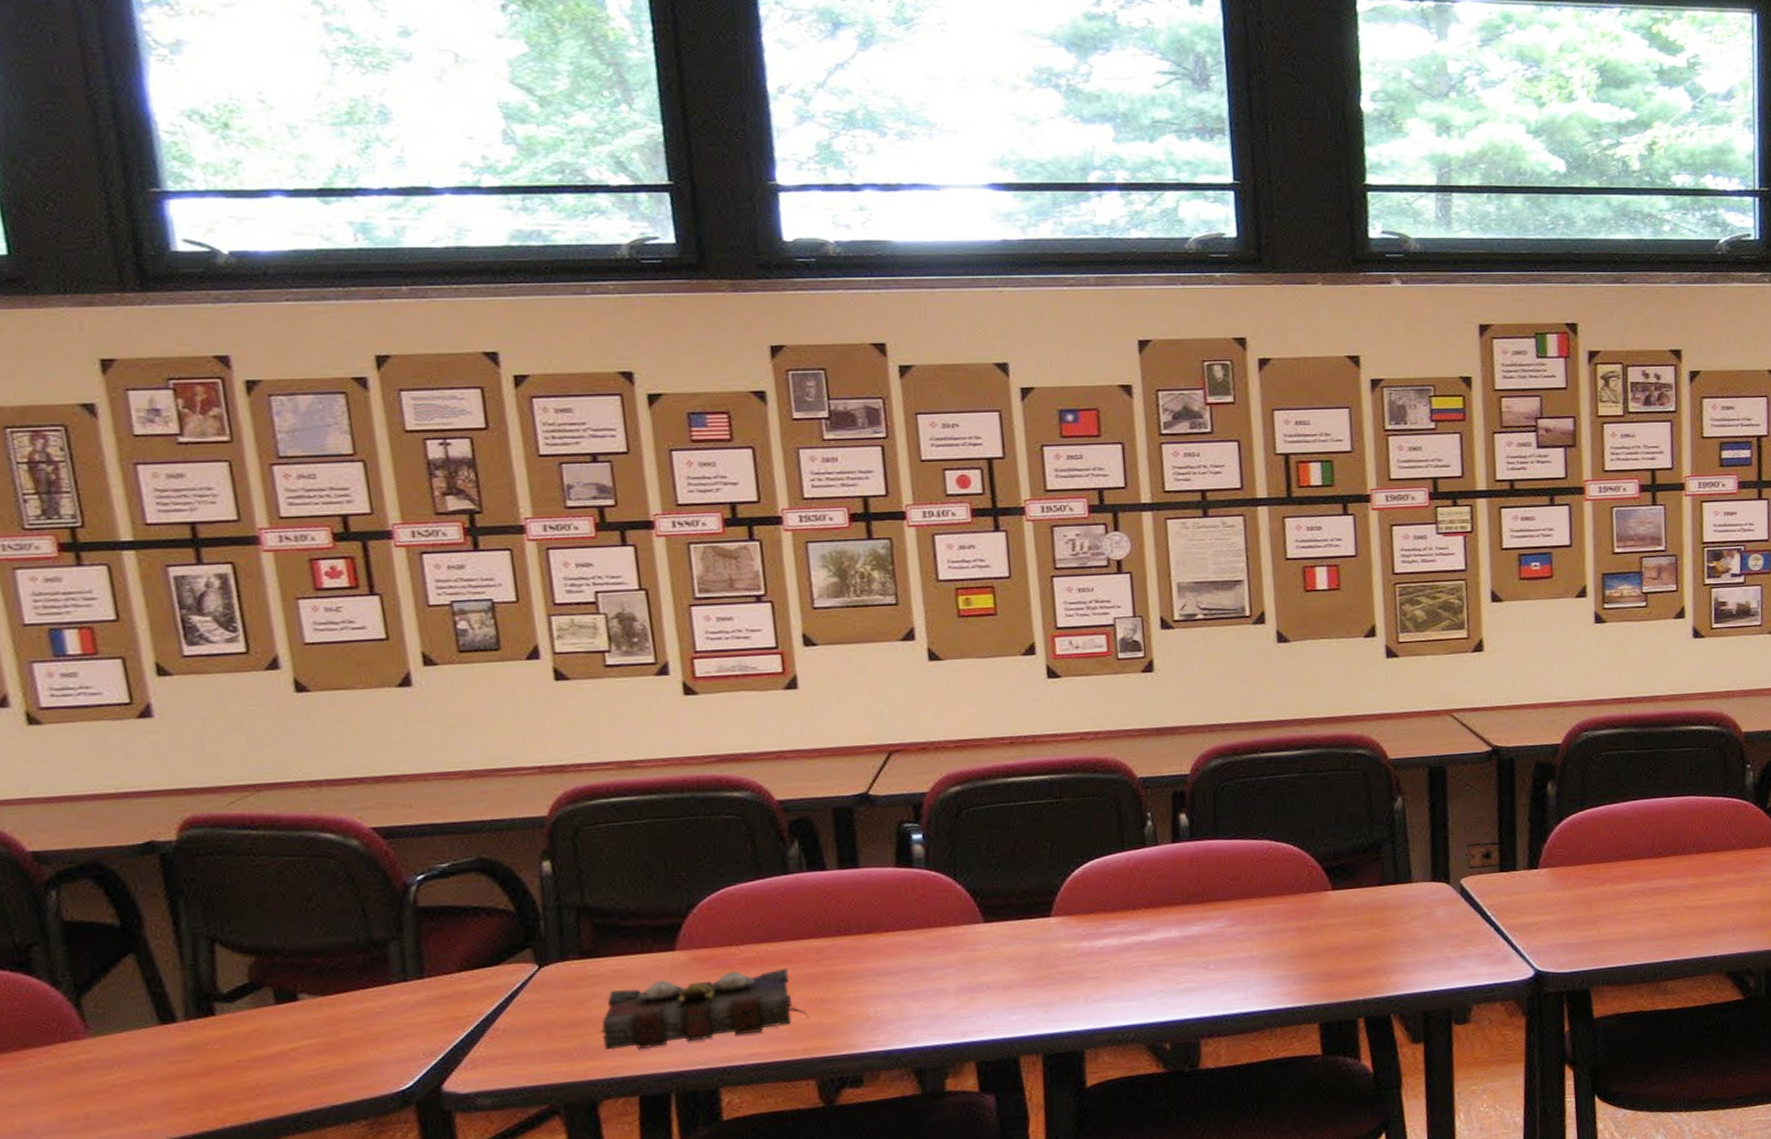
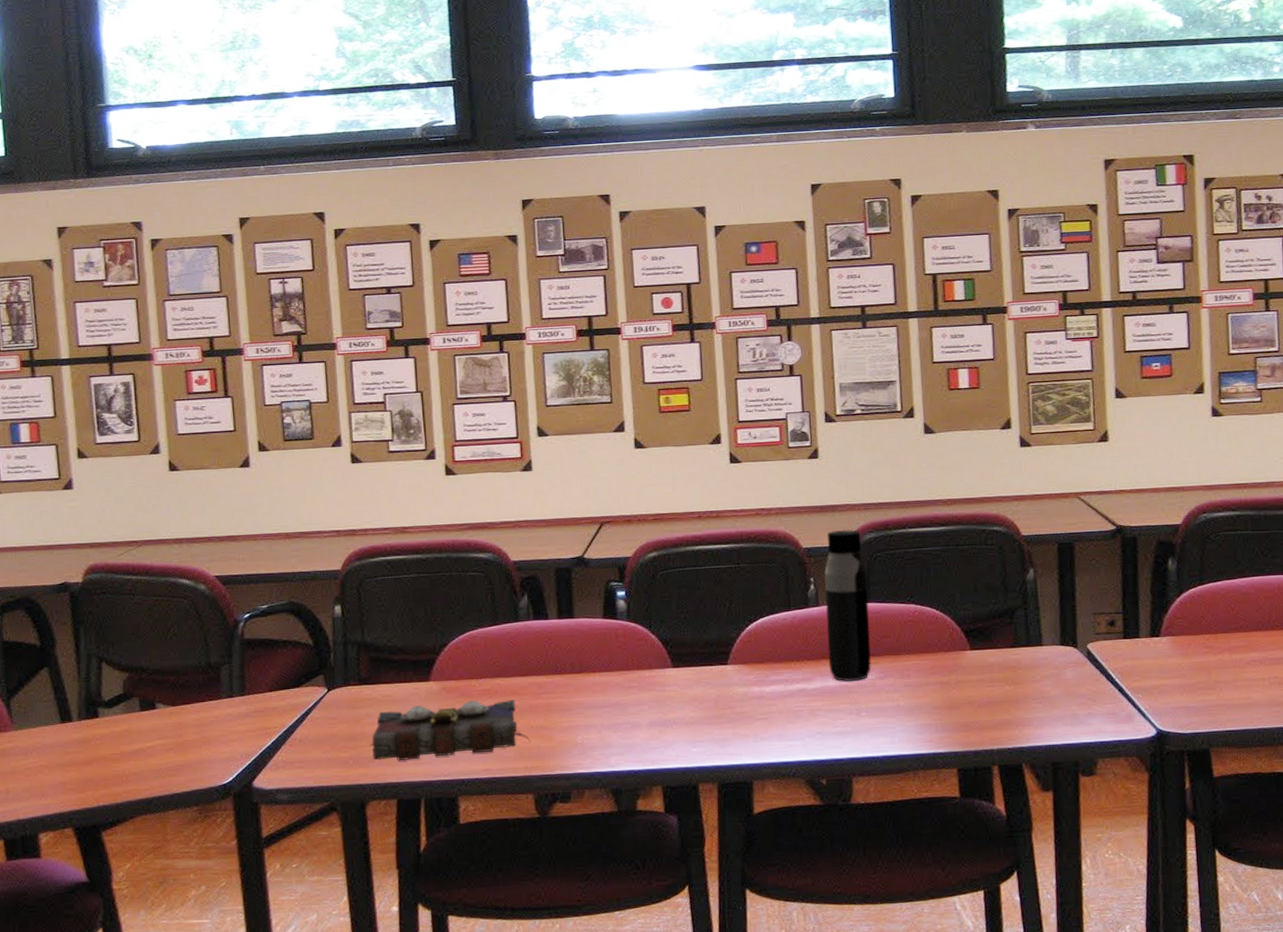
water bottle: none [1163,755,1221,932] -> present [824,529,872,682]

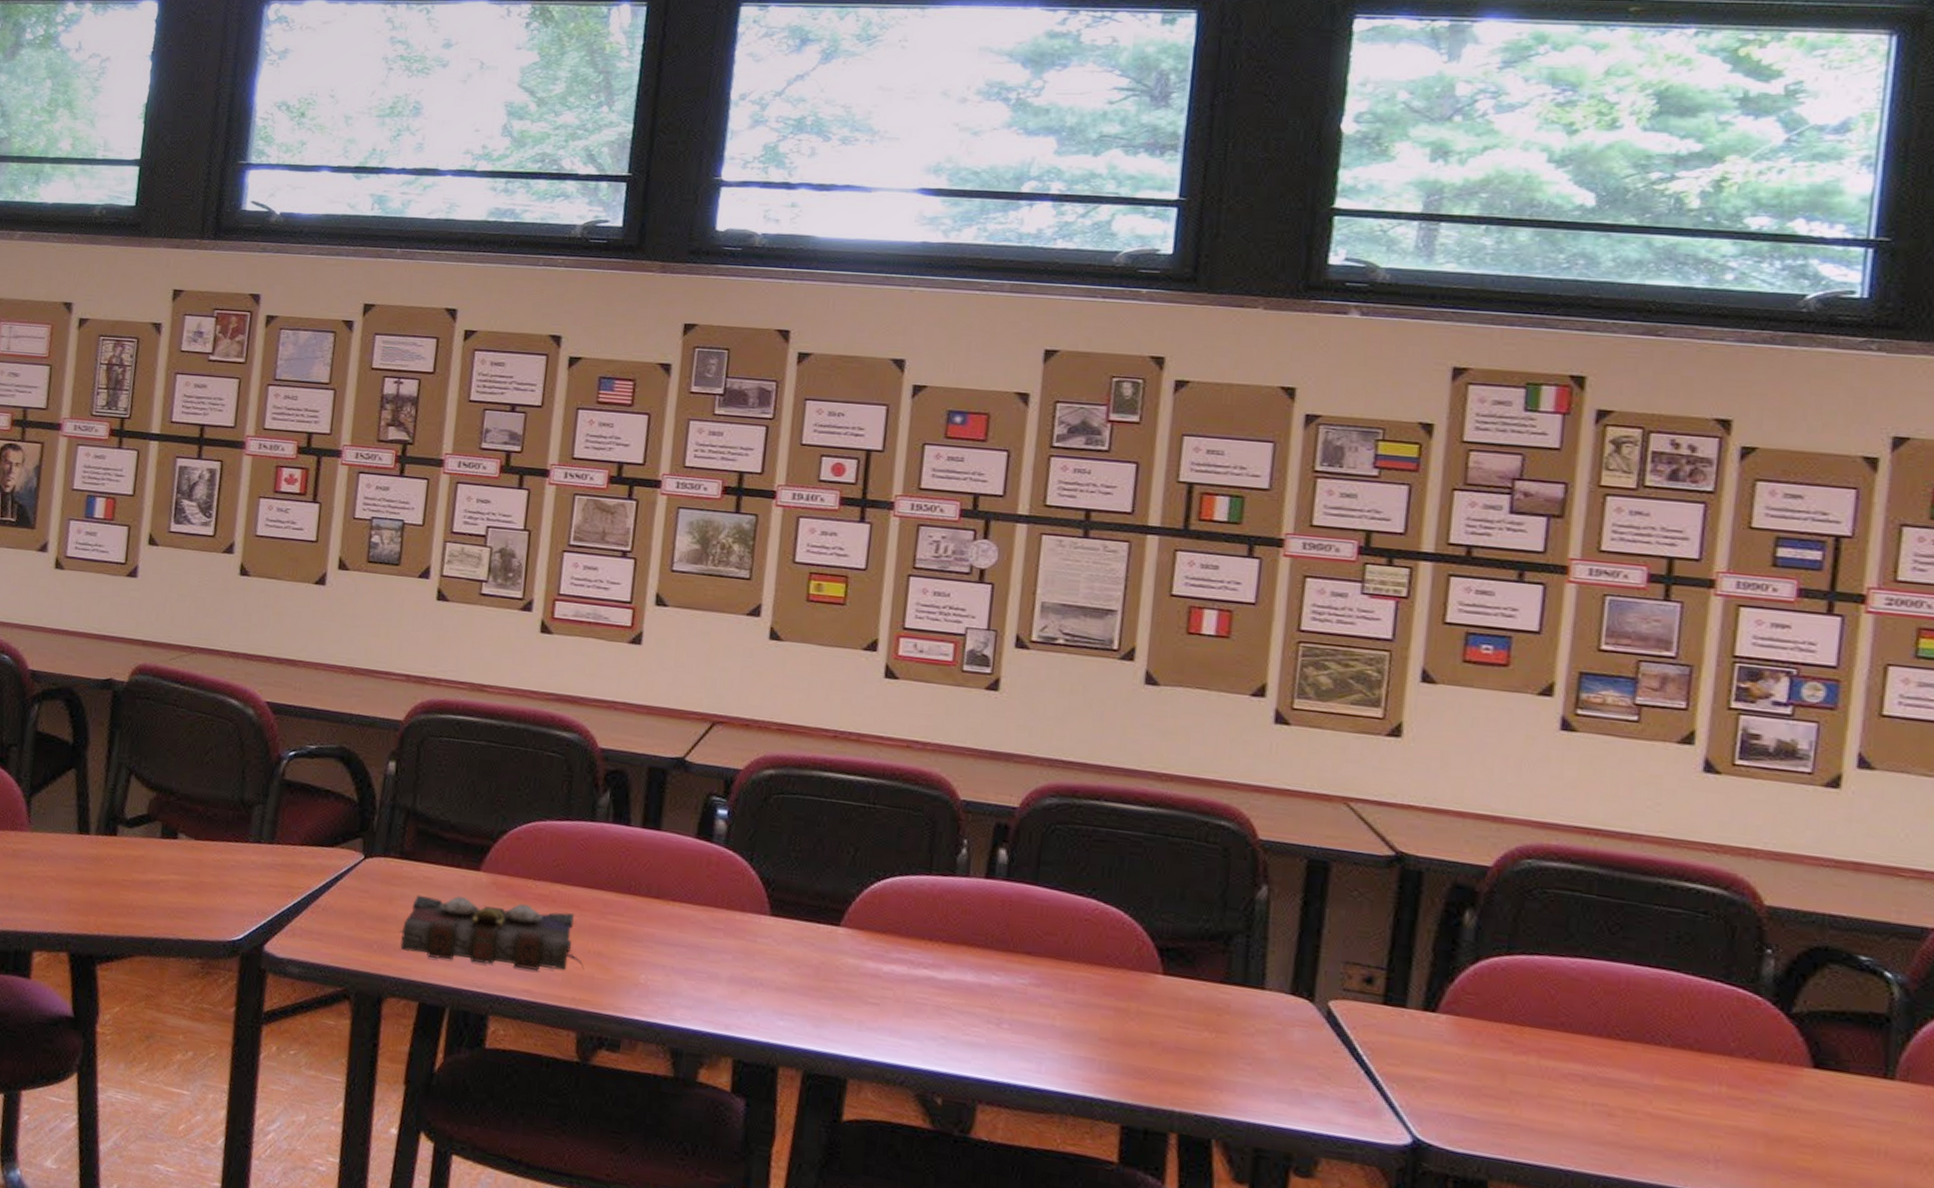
water bottle: present [824,529,872,682] -> none [969,785,1040,983]

